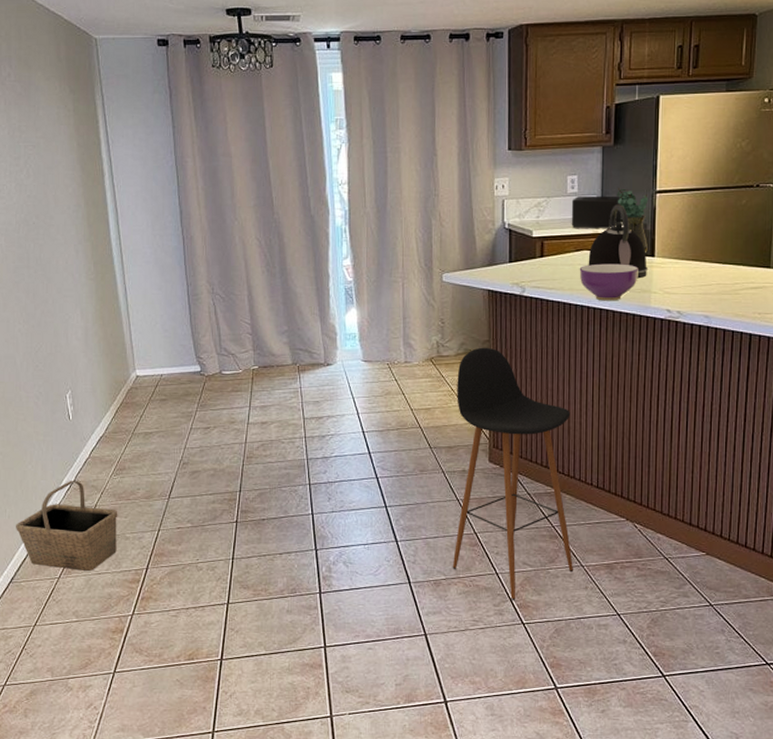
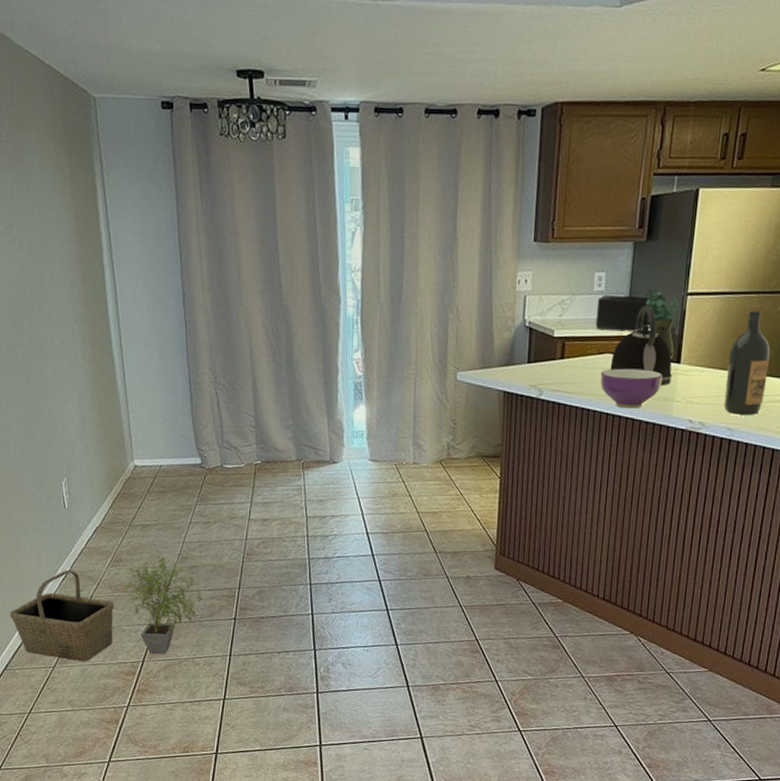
potted plant: none [125,461,205,561] -> present [121,555,204,654]
bar stool: present [452,347,573,600] -> none [451,451,581,708]
wine bottle: none [699,200,739,304] -> present [723,306,771,416]

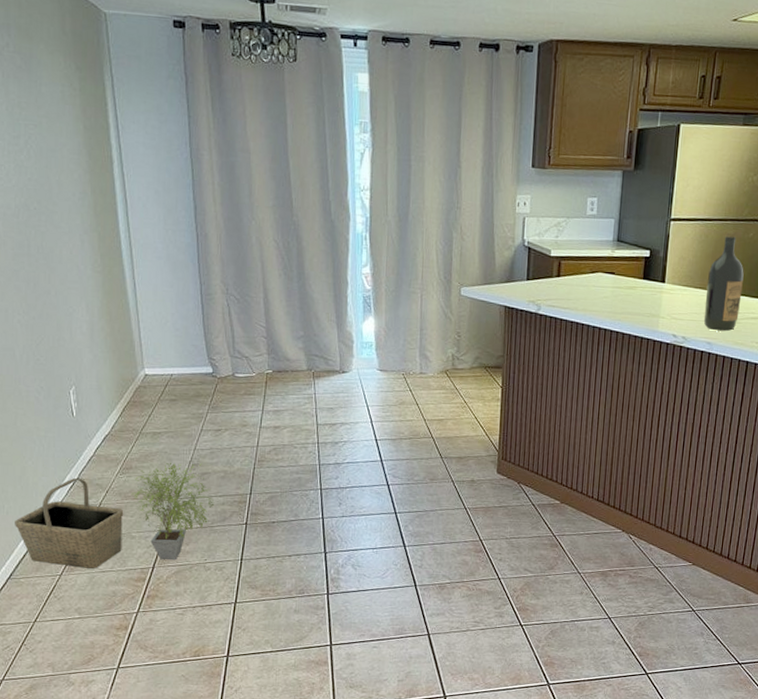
toaster: present [595,295,650,332] -> none [588,219,638,254]
bowl: present [600,368,663,409] -> none [593,286,649,324]
kettle: present [610,305,673,386] -> none [602,229,659,304]
vase: present [646,286,679,360] -> none [633,212,663,279]

